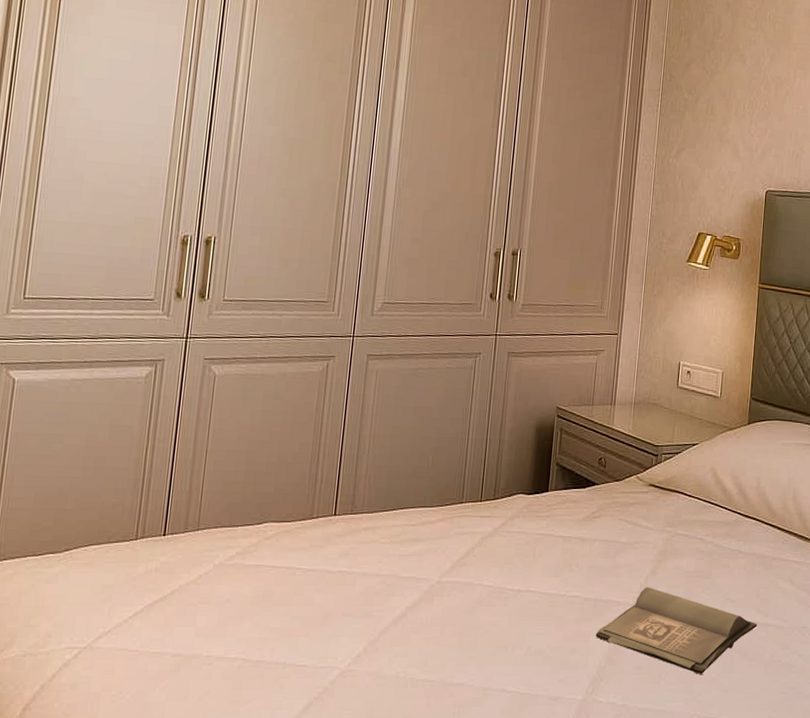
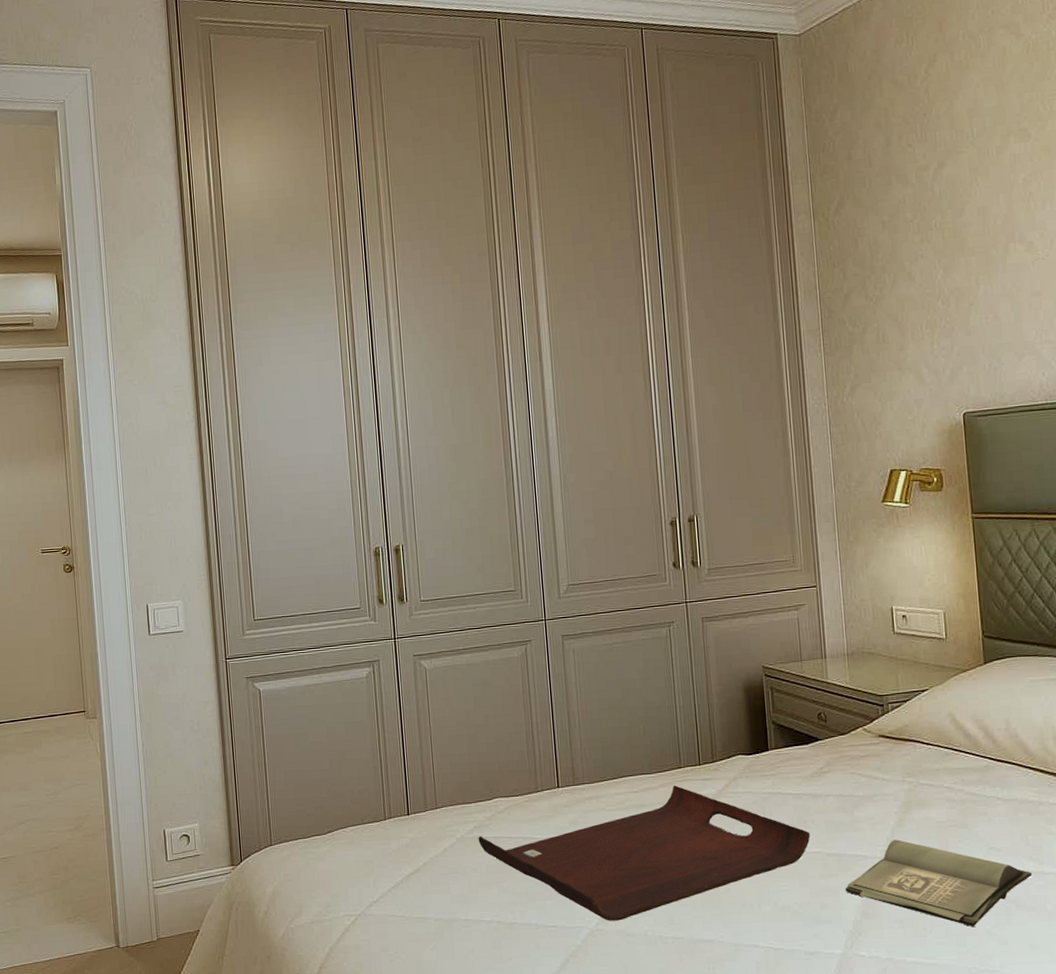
serving tray: none [238,521,573,661] -> present [478,785,811,921]

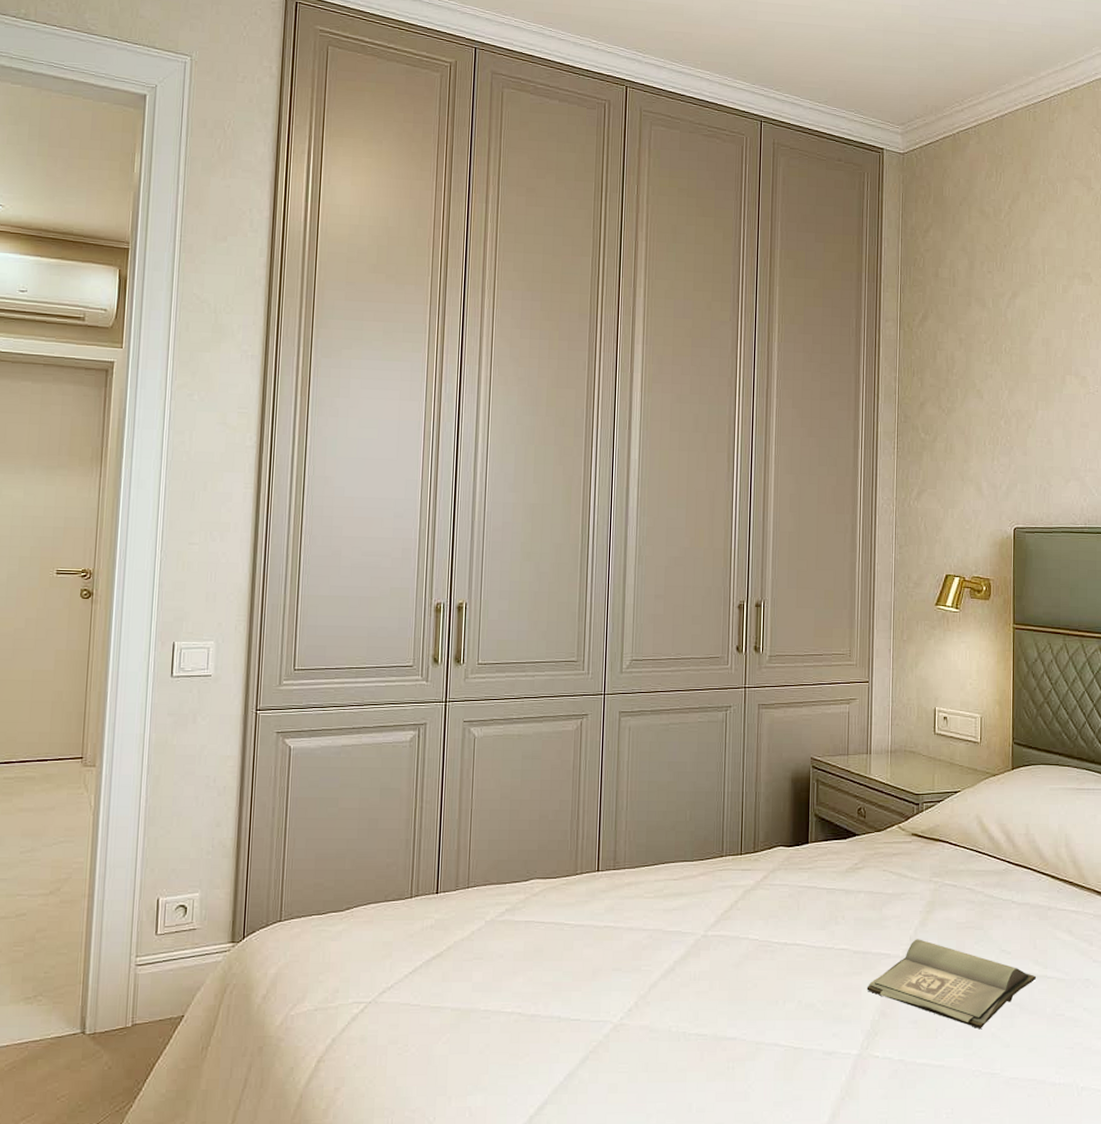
serving tray: present [478,785,811,921] -> none [508,874,840,1015]

